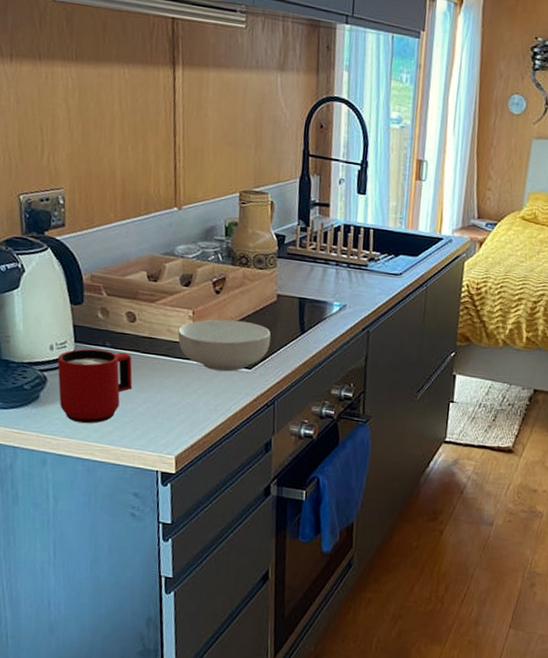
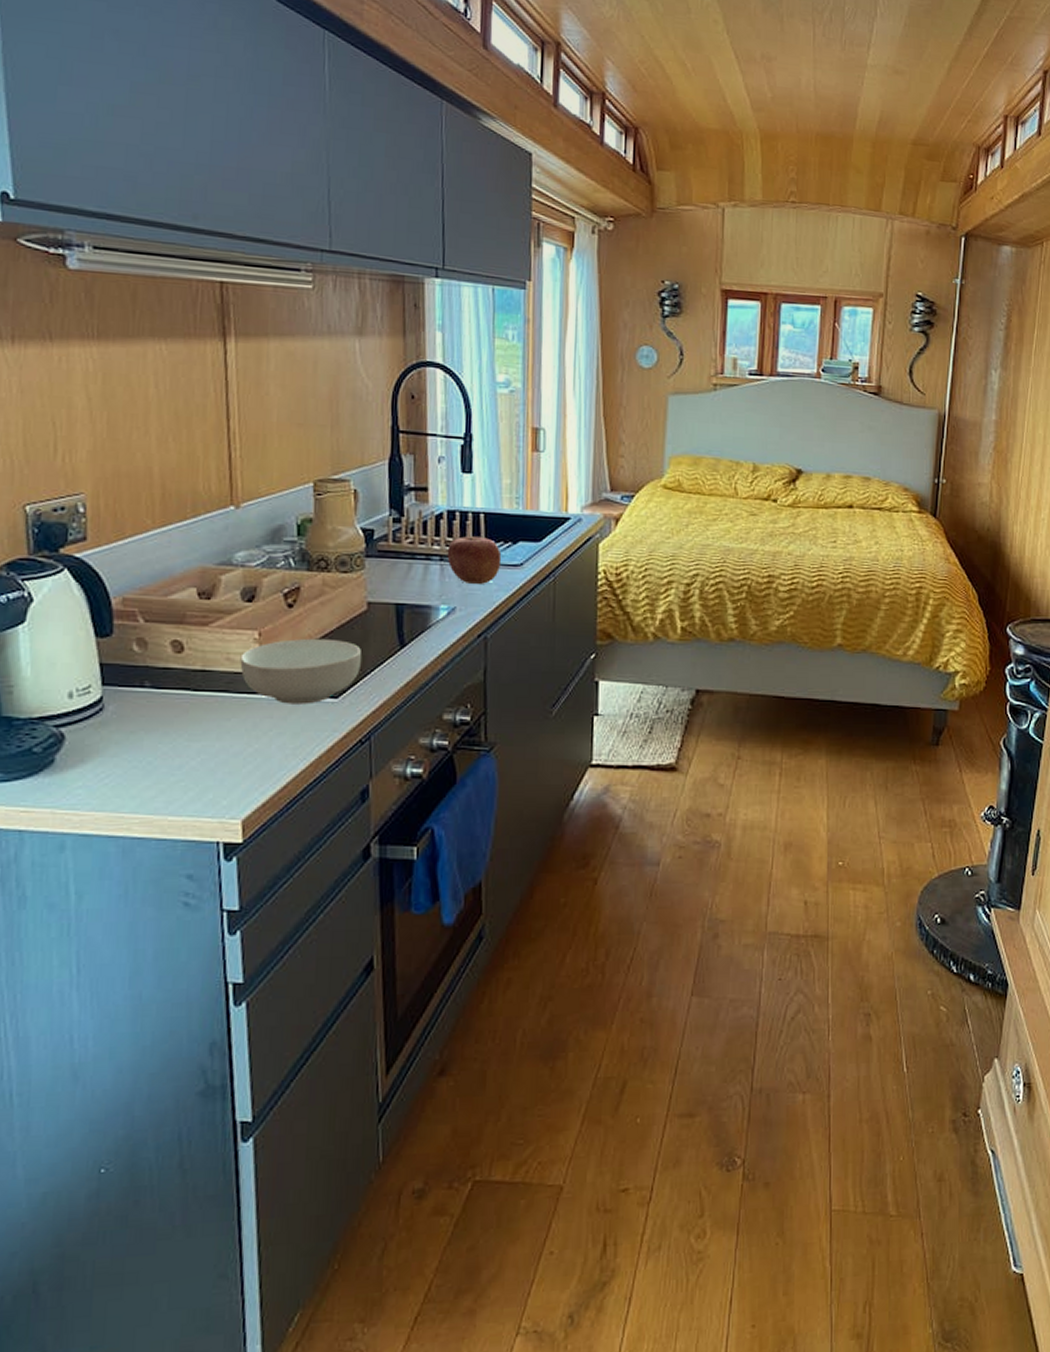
mug: present [57,348,133,424] -> none [78,692,181,790]
apple: none [341,247,386,288] -> present [447,536,502,584]

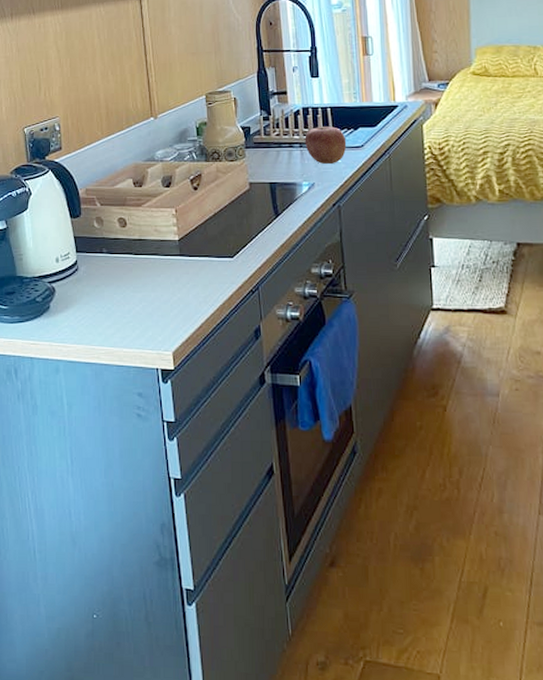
cereal bowl: present [240,638,362,704] -> none [164,212,249,263]

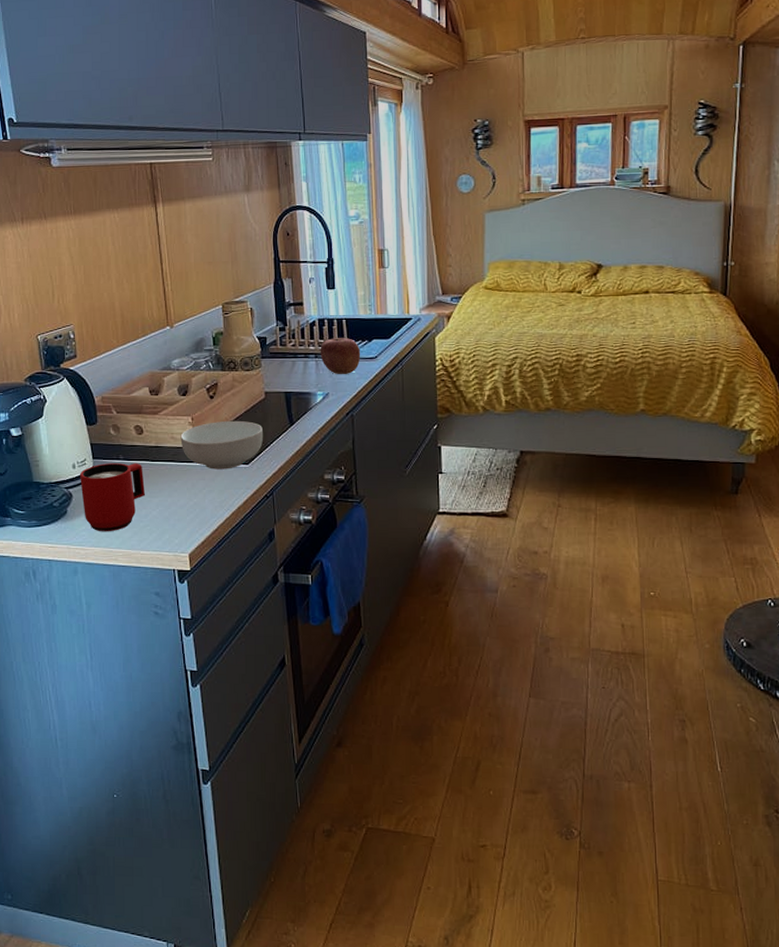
mug: none [62,257,128,329] -> present [79,463,145,532]
cereal bowl: none [164,212,249,263] -> present [180,420,264,470]

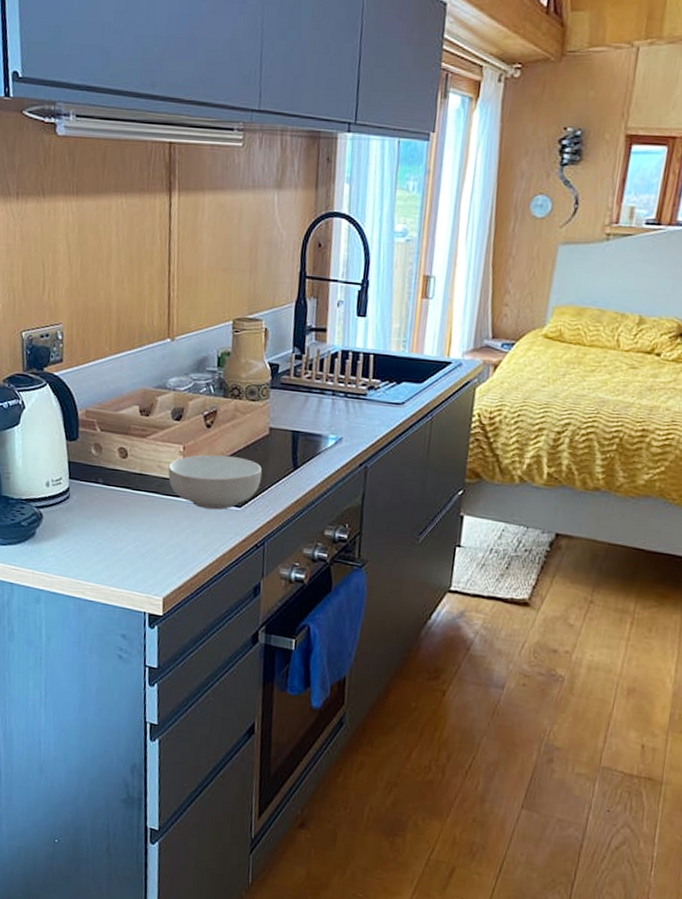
mug: present [79,463,145,532] -> none [52,485,123,562]
apple: present [320,338,361,374] -> none [338,374,386,419]

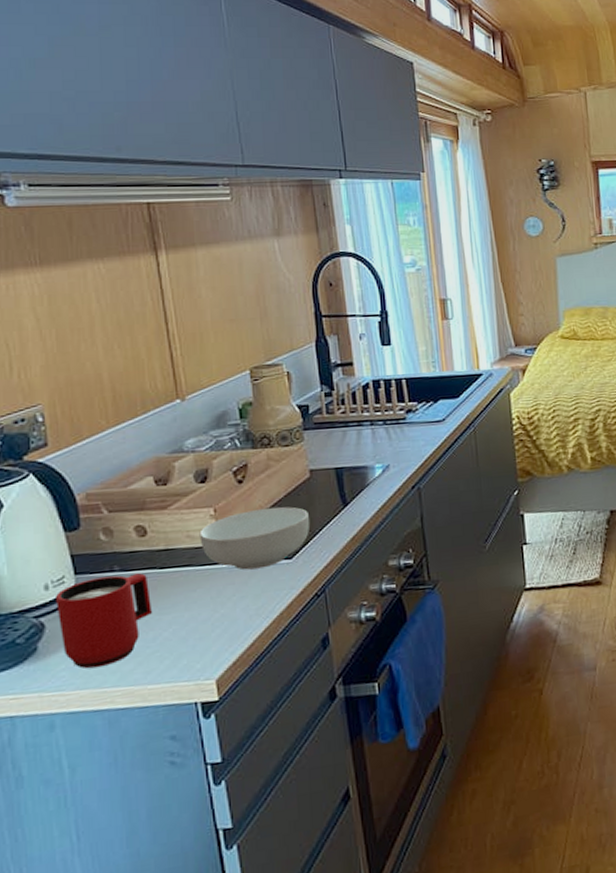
mug: none [52,485,123,562] -> present [54,573,152,669]

